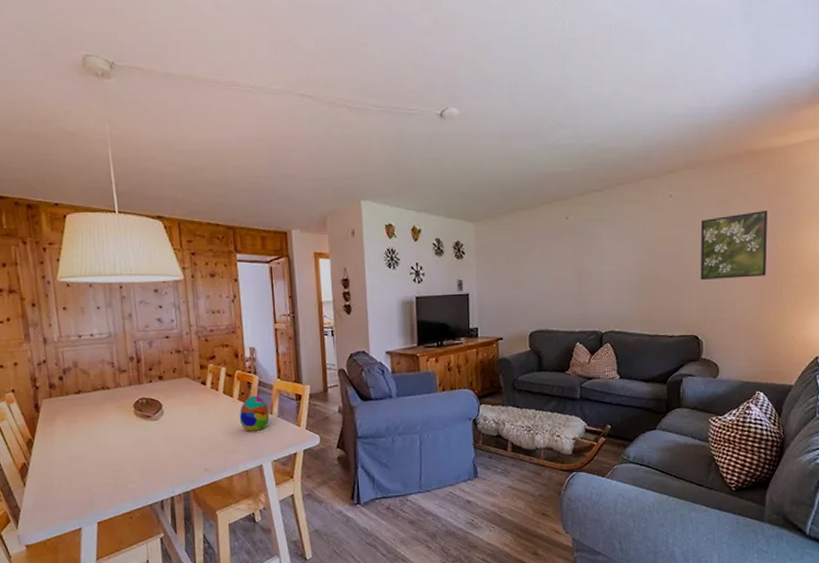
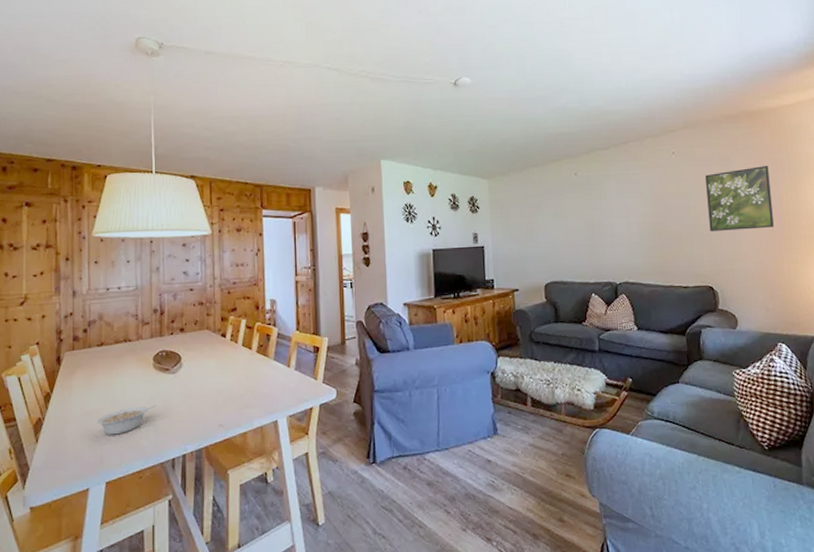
legume: none [82,451,140,479] -> present [97,406,155,435]
decorative egg: present [239,395,270,431] -> none [256,347,287,385]

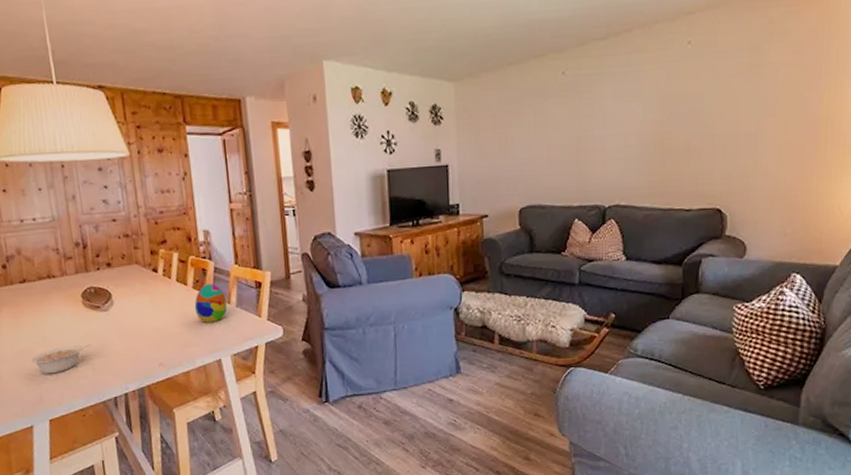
decorative egg: none [256,347,287,385] -> present [194,283,228,323]
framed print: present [705,165,774,231] -> none [725,55,810,142]

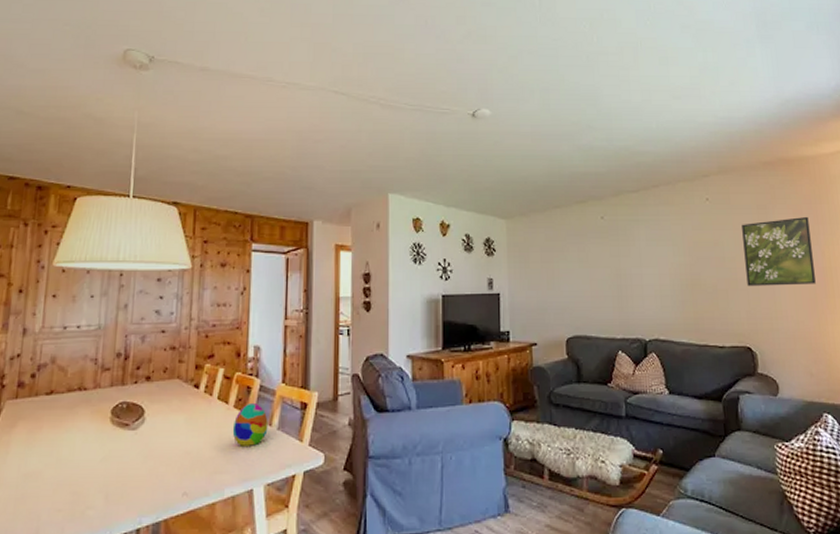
legume: present [31,344,90,374] -> none [36,468,109,503]
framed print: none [725,55,810,142] -> present [742,216,816,286]

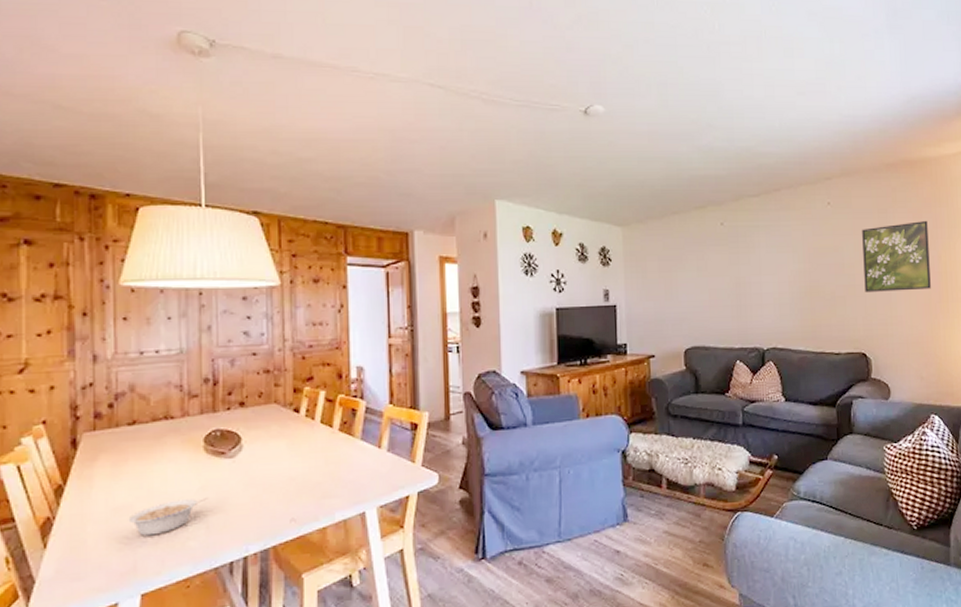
legume: none [36,468,109,503] -> present [128,498,207,536]
decorative egg: present [232,402,268,446] -> none [339,425,377,470]

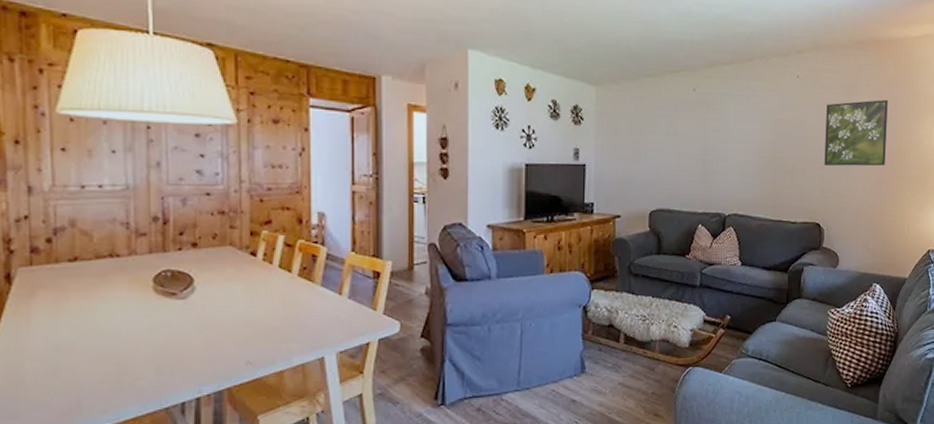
legume: present [128,498,207,536] -> none [70,338,157,375]

